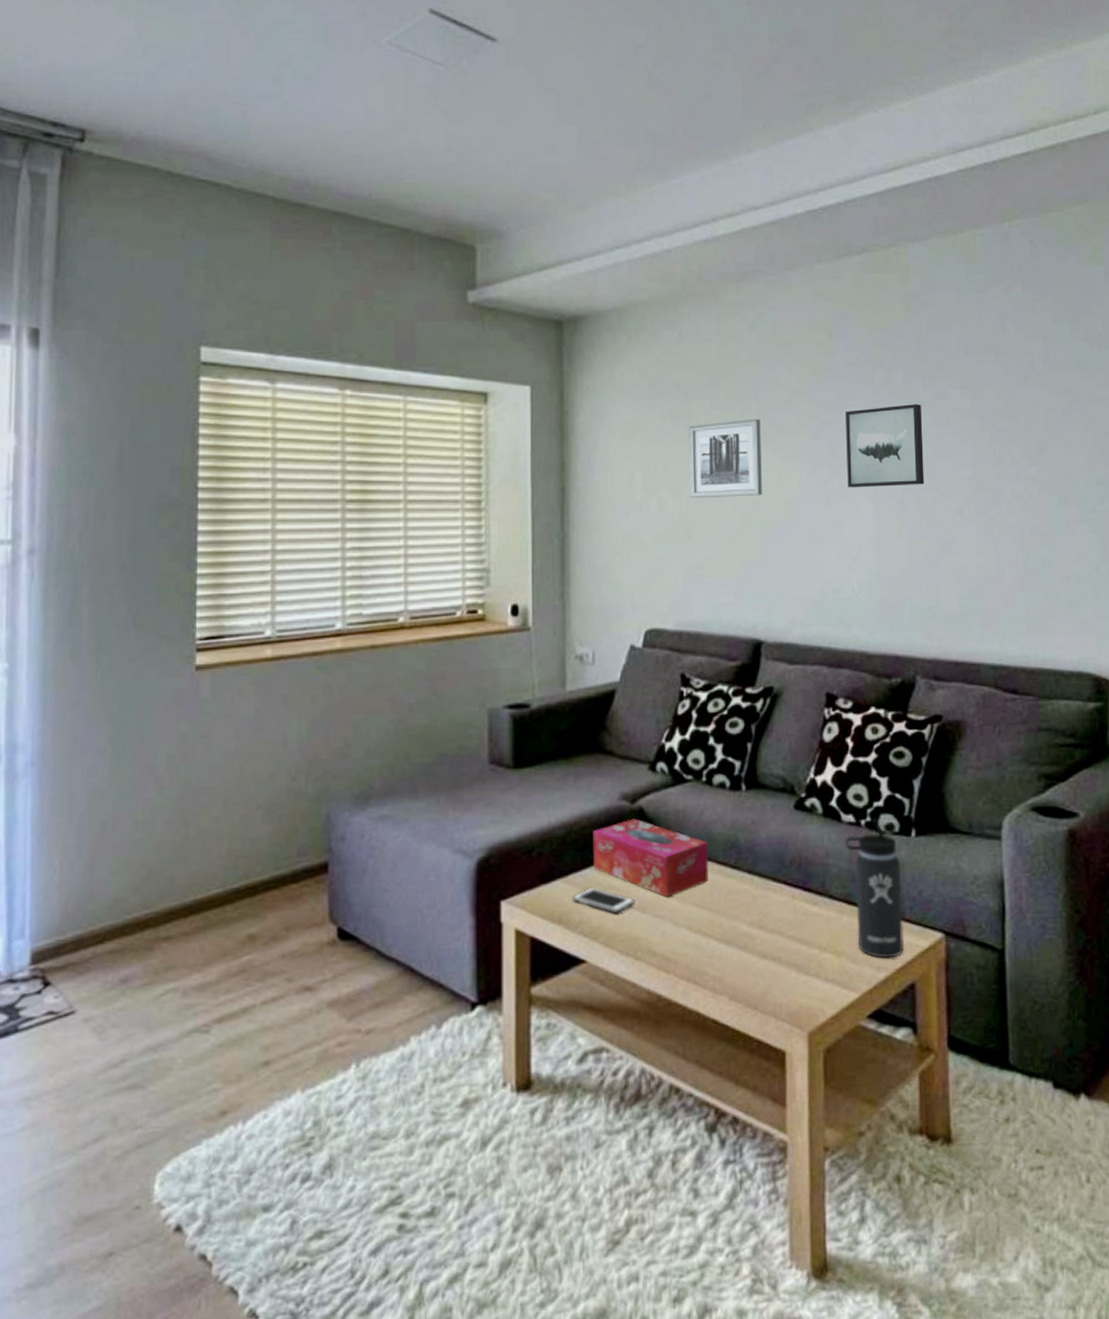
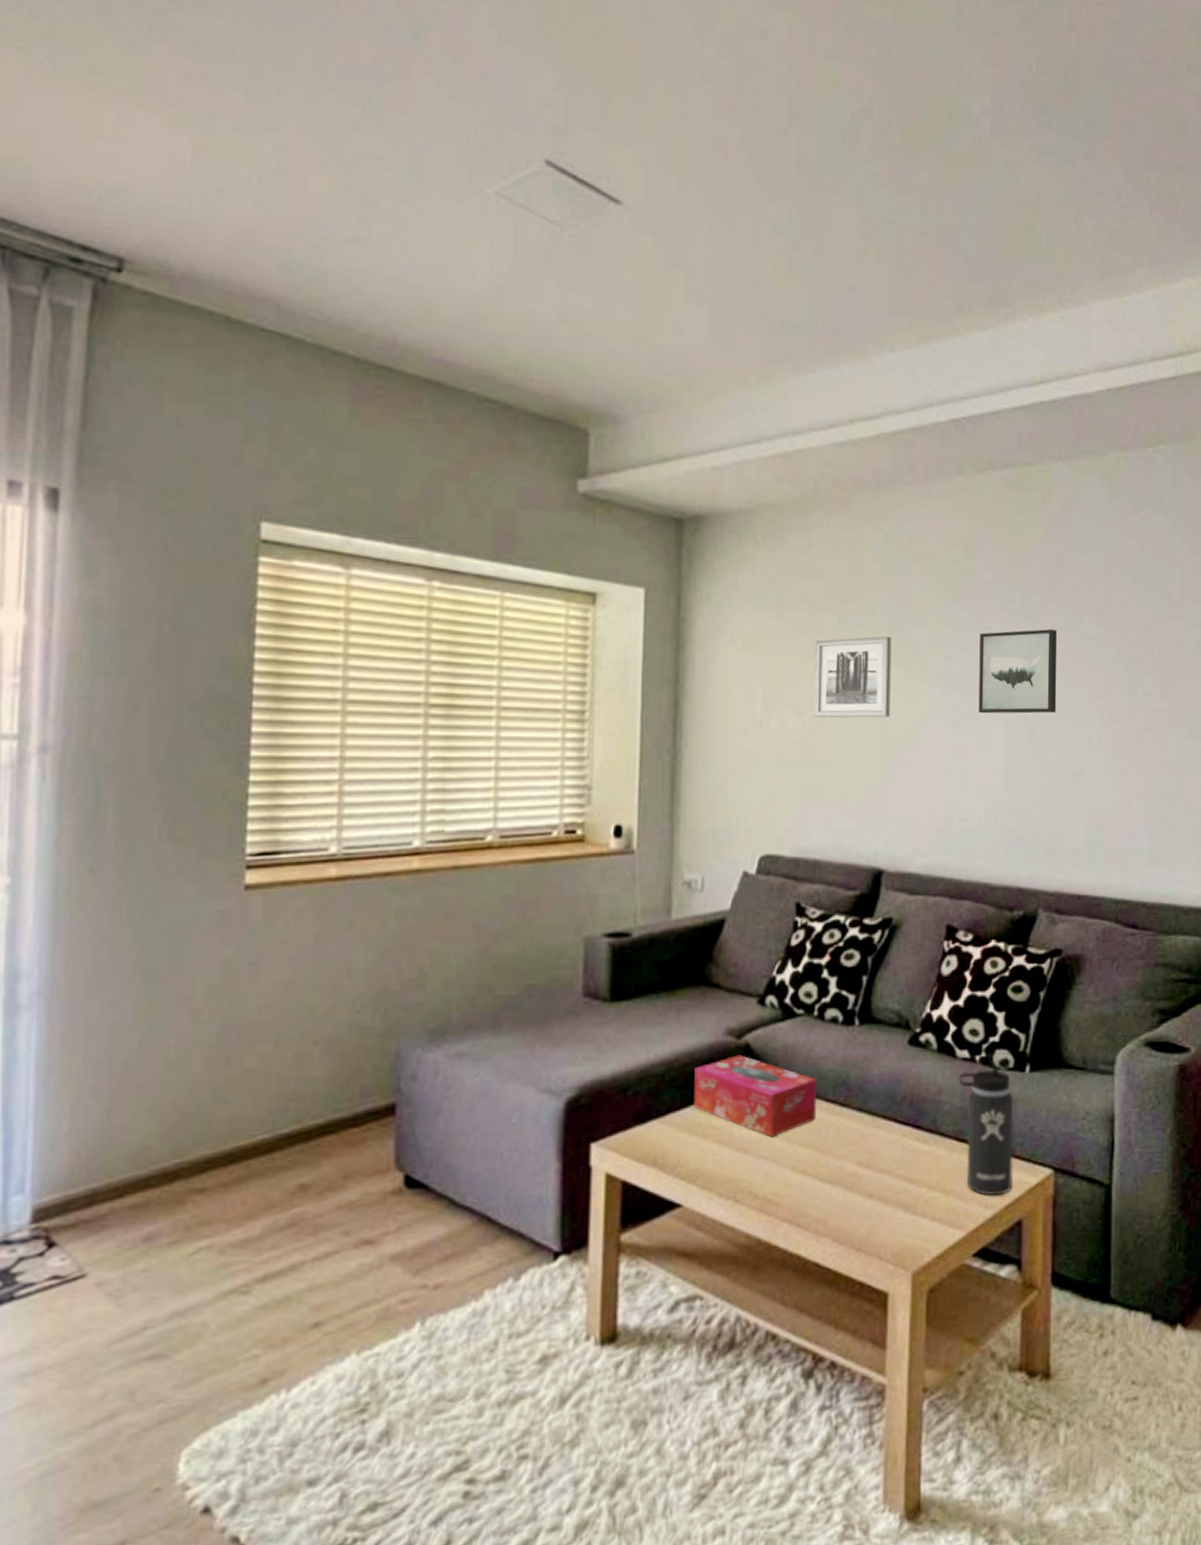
cell phone: present [573,886,635,914] -> none [670,1127,737,1155]

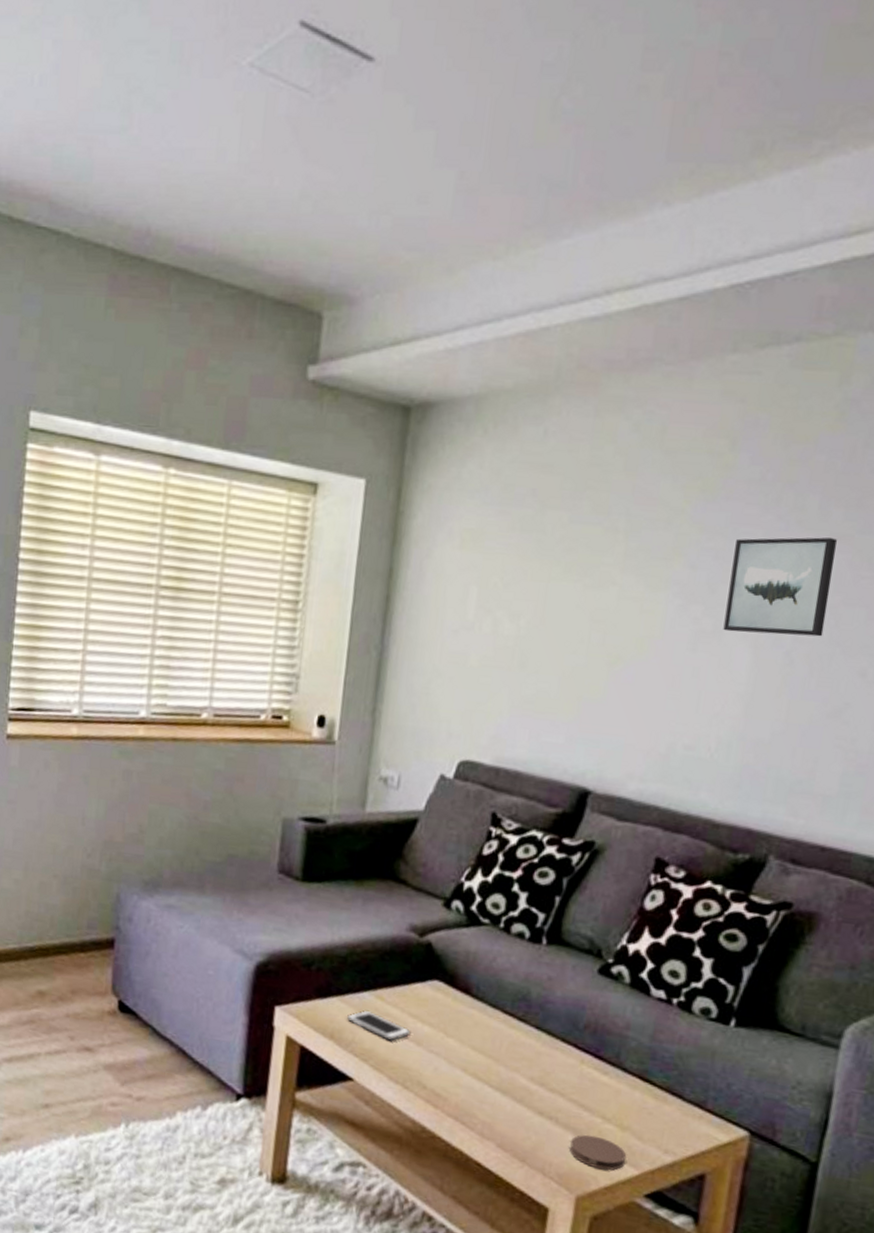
cell phone: none [670,1127,737,1155] -> present [347,1010,411,1041]
tissue box: present [694,1055,818,1138] -> none [372,951,496,1036]
wall art: present [814,636,892,718] -> none [531,538,628,628]
coaster: none [901,1206,953,1240] -> present [570,1135,627,1171]
thermos bottle: present [958,1054,1014,1196] -> none [646,999,712,1144]

